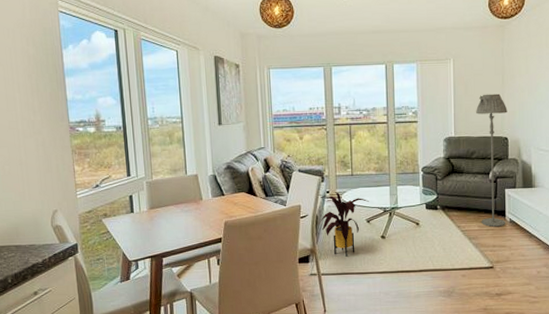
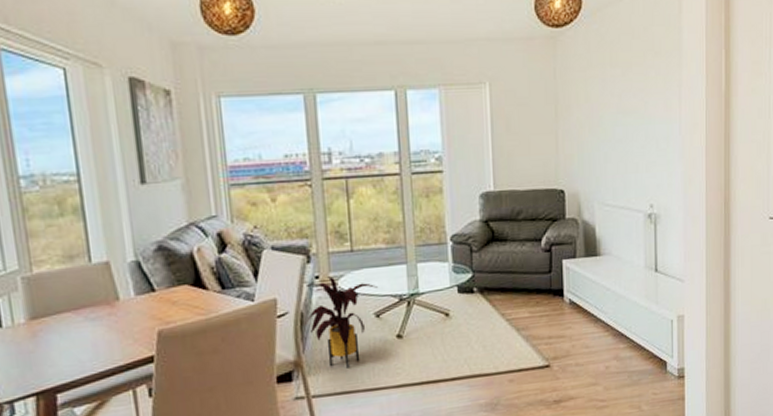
floor lamp: present [476,93,508,227] -> none [522,130,564,312]

